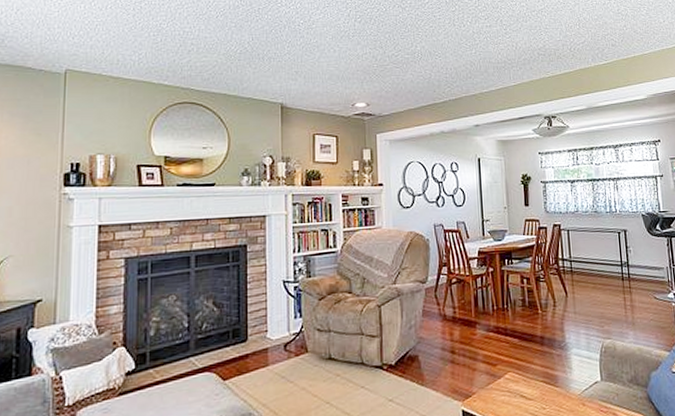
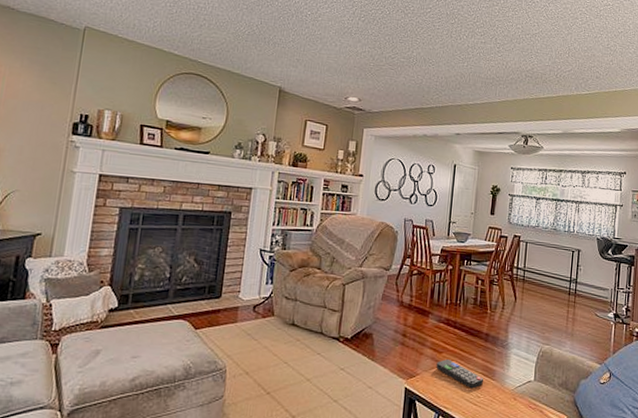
remote control: none [492,371,546,401] -> present [436,359,483,389]

